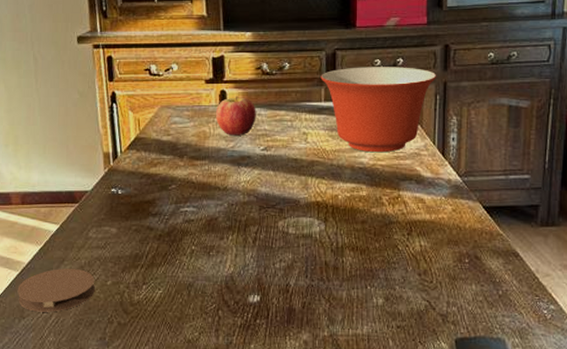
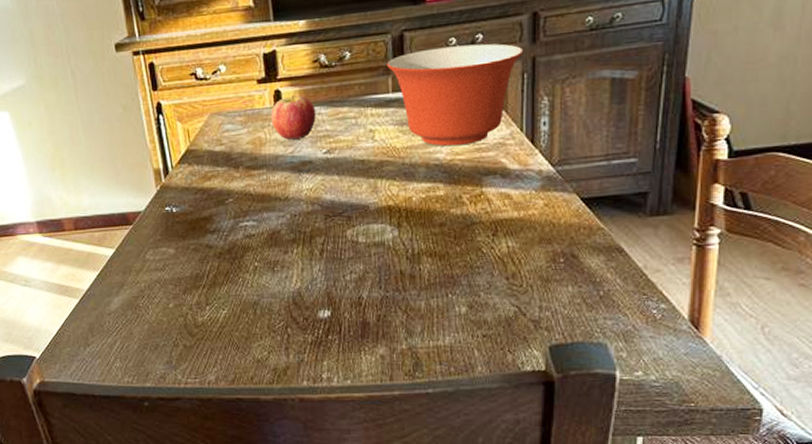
coaster: present [17,268,96,312] -> none [79,292,158,339]

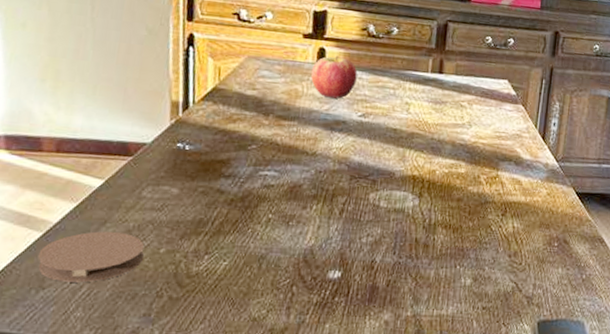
coaster: none [79,292,158,339] -> present [37,231,145,283]
mixing bowl: present [387,43,524,146] -> none [429,41,545,131]

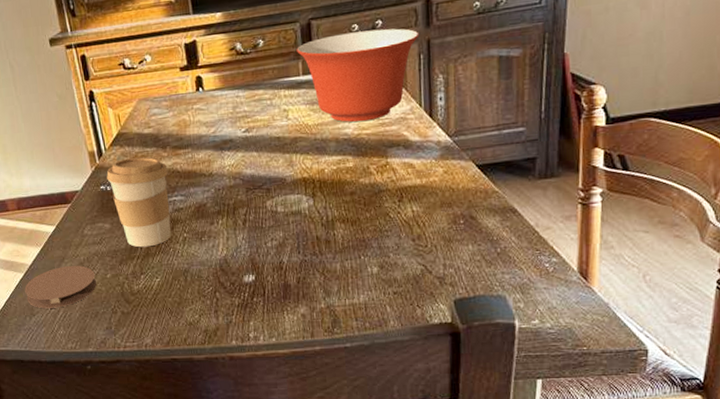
coffee cup: none [187,117,266,223] -> present [107,157,171,248]
apple: present [310,55,358,99] -> none [193,80,235,121]
mixing bowl: none [429,41,545,131] -> present [296,28,420,122]

